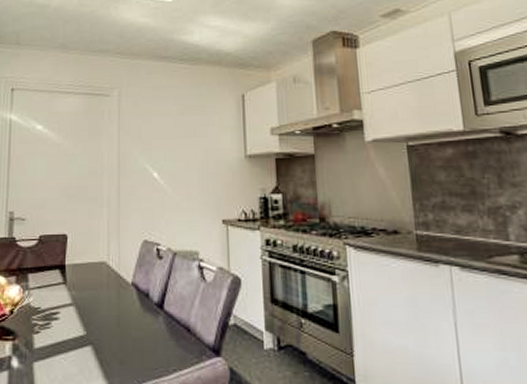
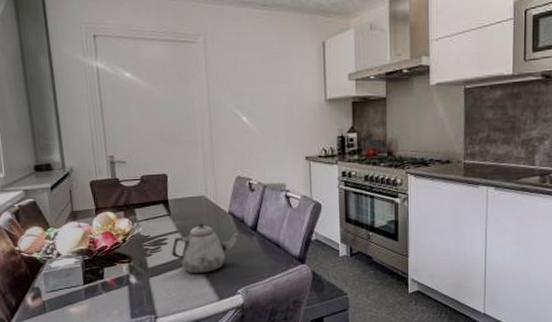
teapot: none [63,295,143,361] -> present [172,223,240,274]

